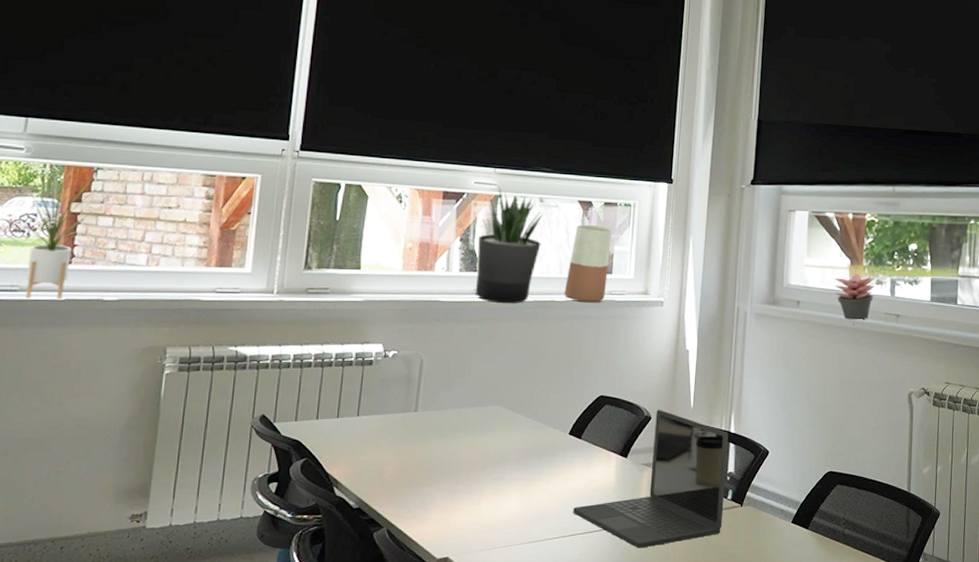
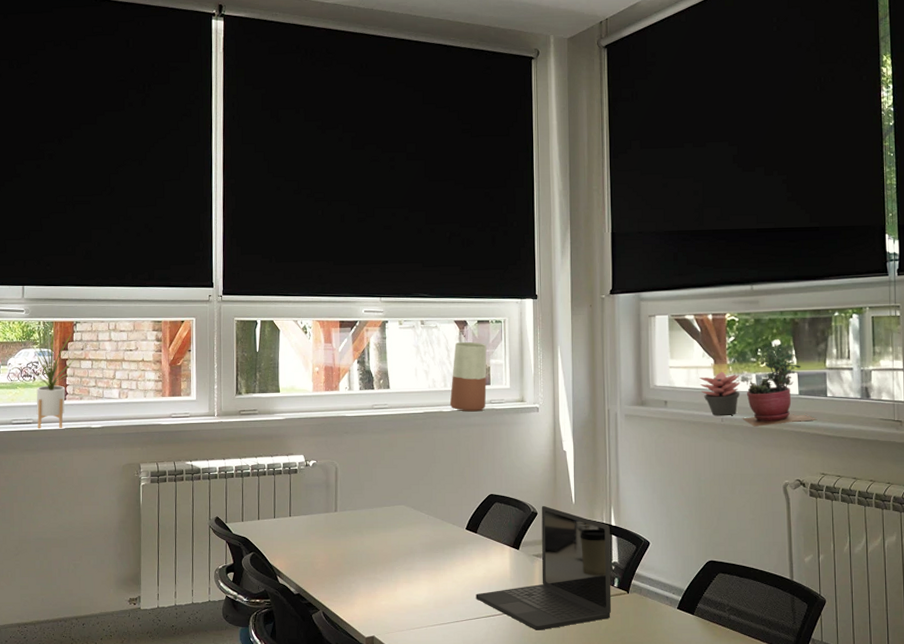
planter: present [475,185,545,303] -> none [373,312,426,415]
succulent plant: none [872,250,945,332] -> present [741,346,817,427]

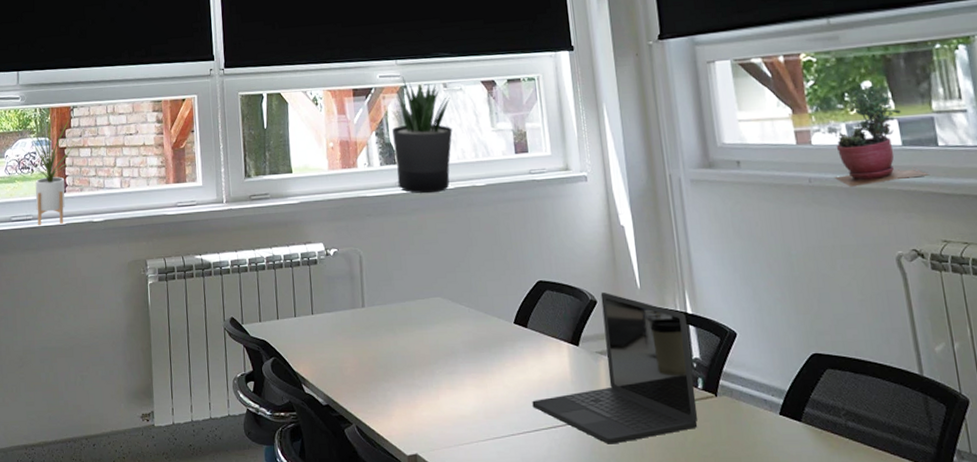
planter: none [373,312,426,415] -> present [392,76,453,193]
vase: present [449,341,487,412] -> none [483,104,525,185]
succulent plant: present [699,372,740,417] -> none [776,123,829,177]

